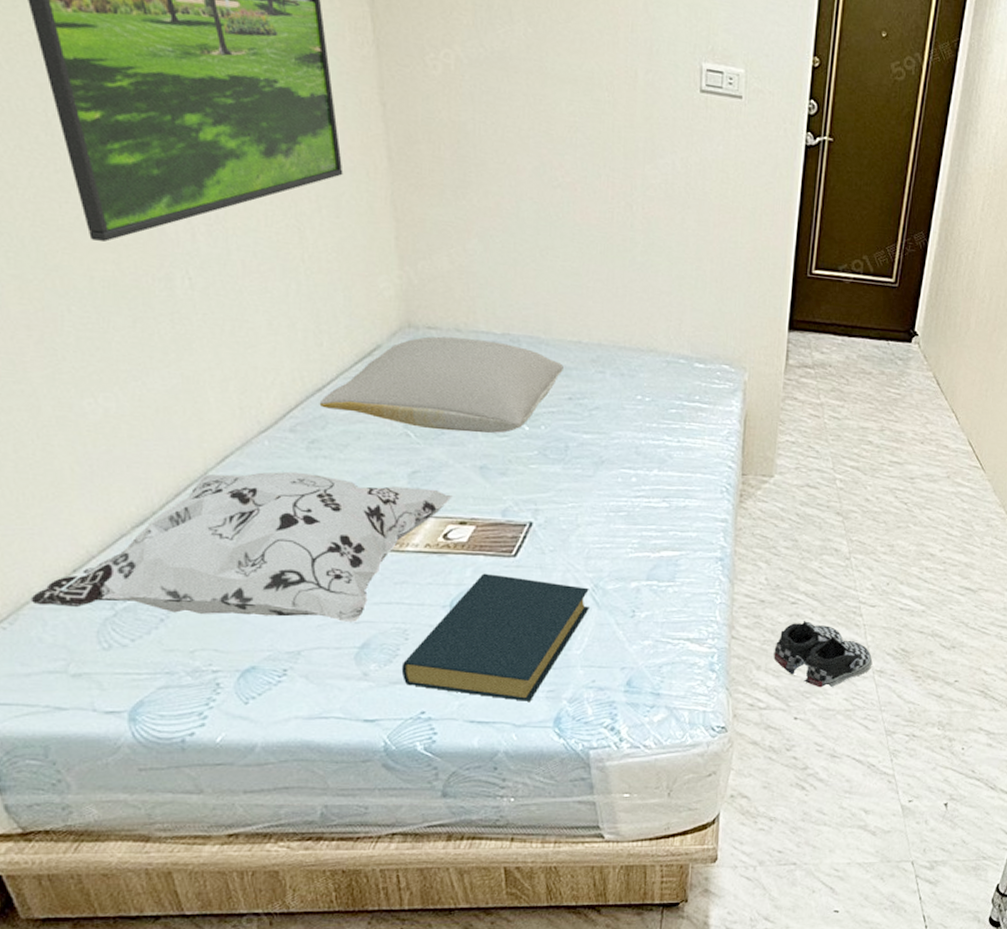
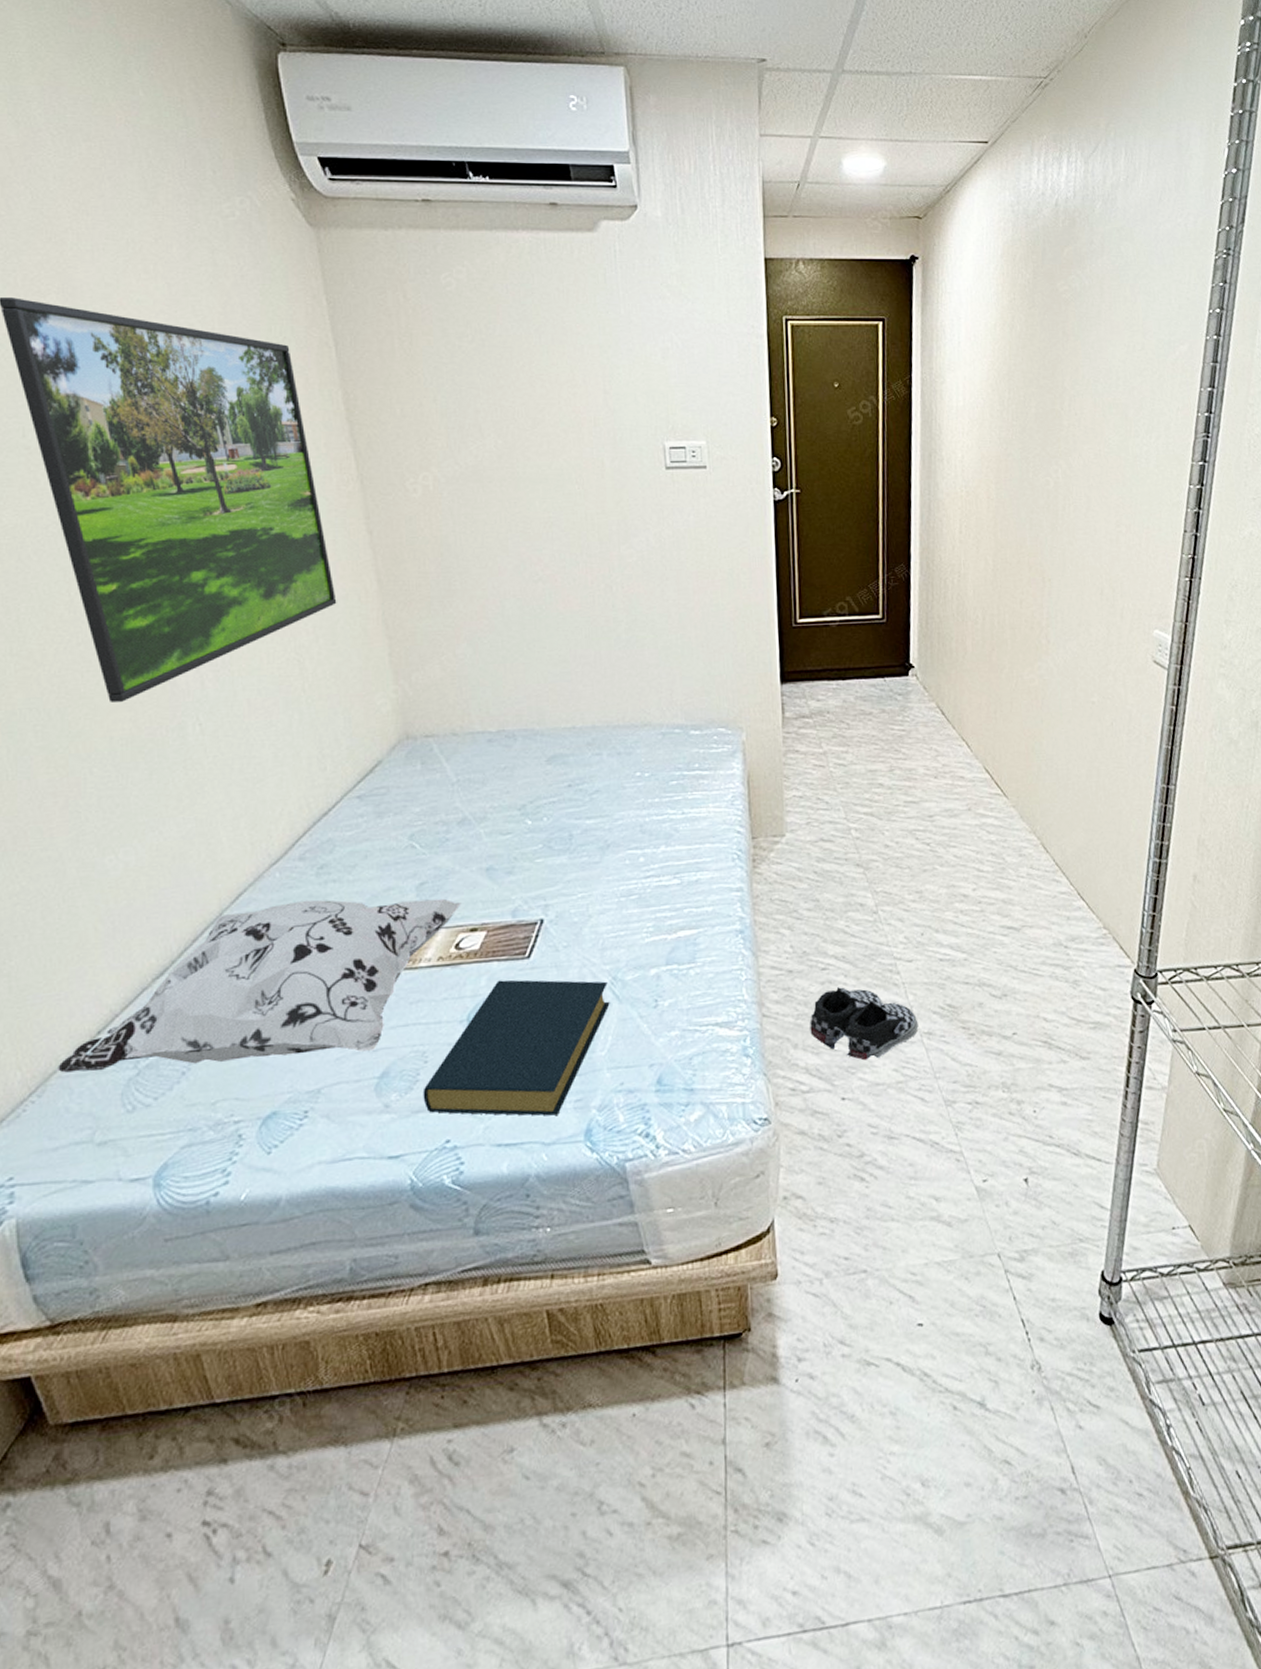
pillow: present [319,336,563,434] -> none [326,740,560,838]

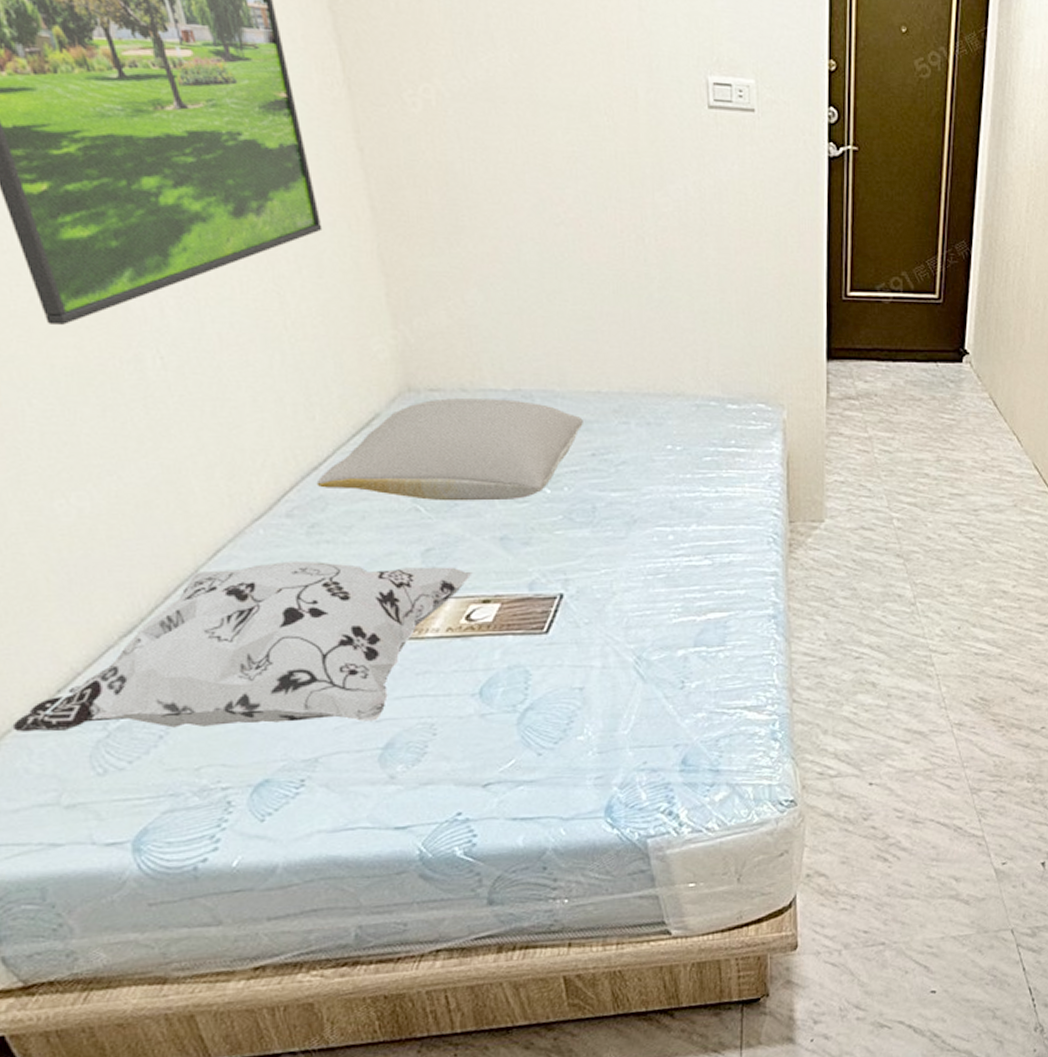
pillow: none [326,740,560,838] -> present [316,398,583,501]
hardback book: present [423,979,610,1116] -> none [431,654,634,792]
shoe: present [810,987,919,1061] -> none [841,676,950,748]

